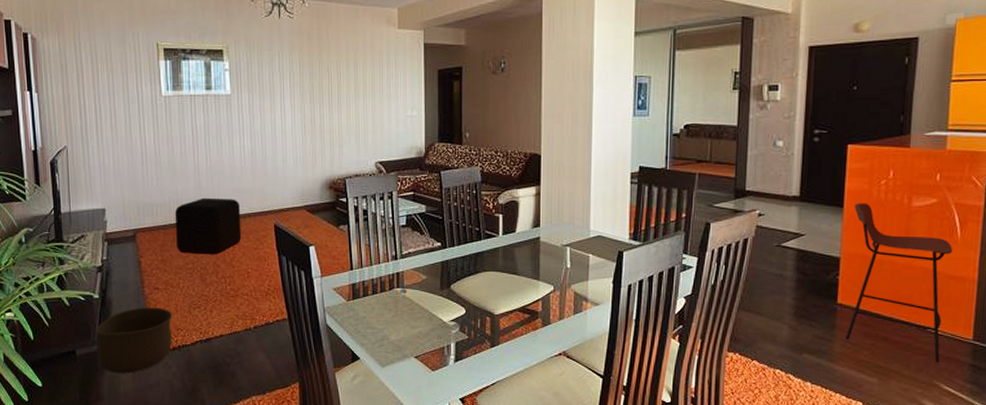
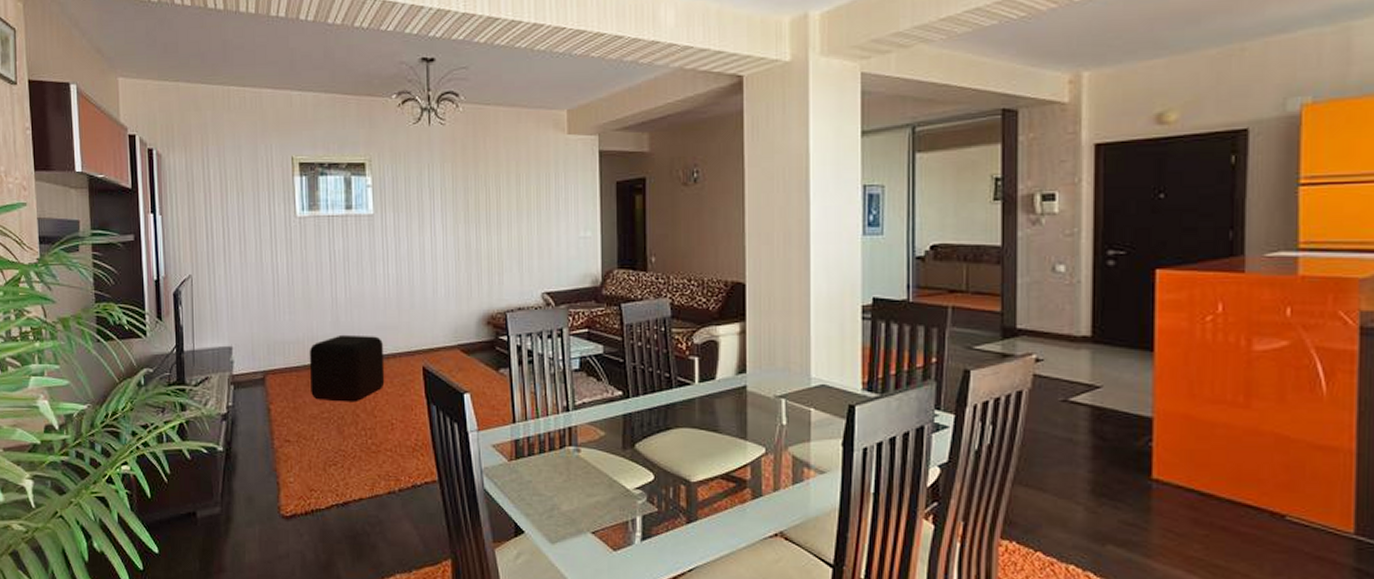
basket: present [95,307,173,374] -> none [218,463,306,541]
bar stool: present [844,203,952,362] -> none [1165,345,1315,563]

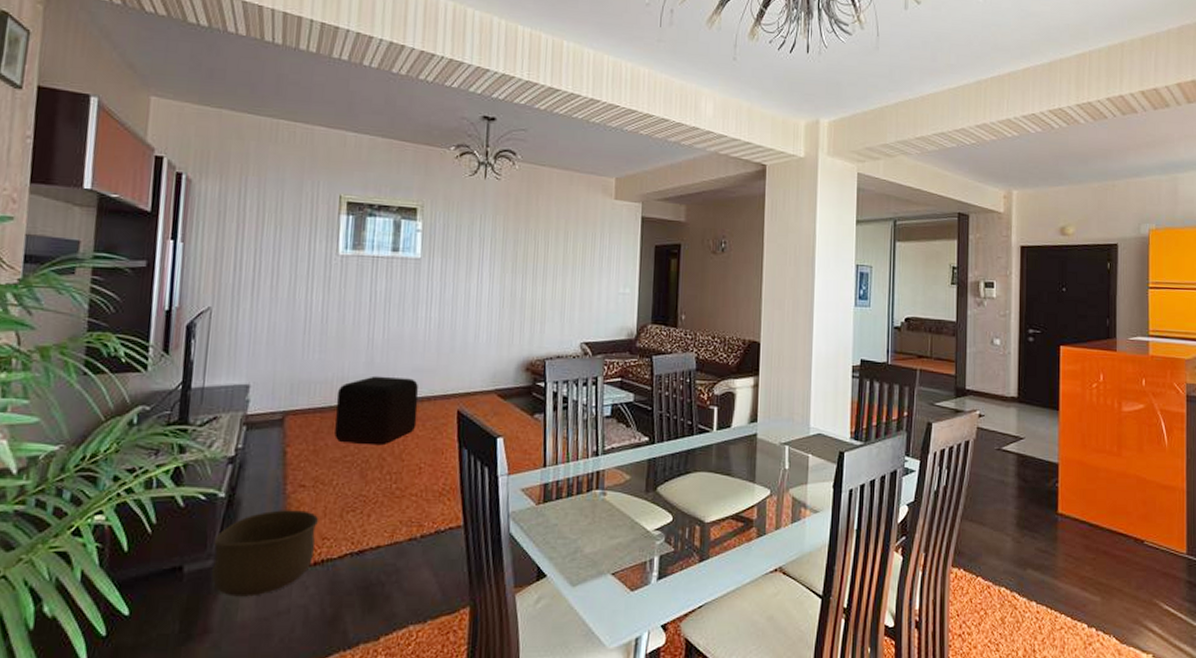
basket: none [218,463,306,541] -> present [211,510,319,597]

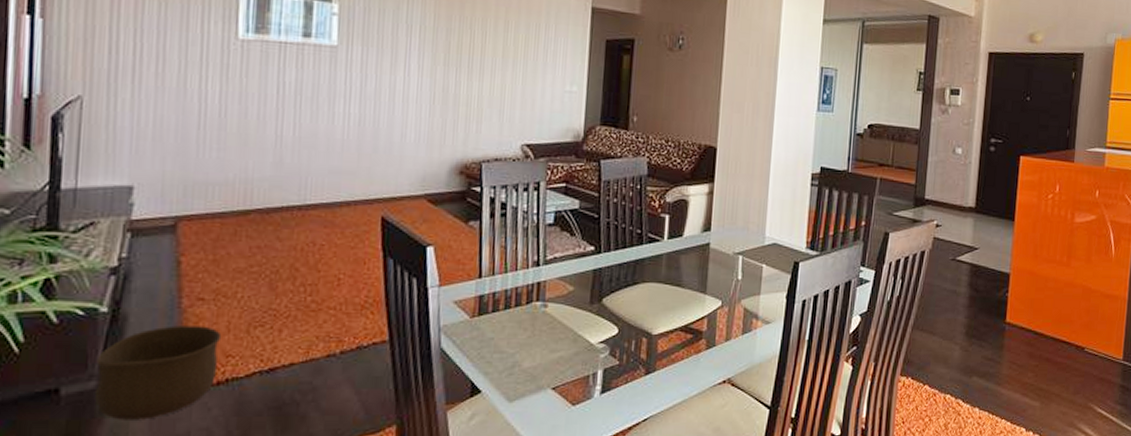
cube: present [335,375,419,446] -> none [238,177,337,255]

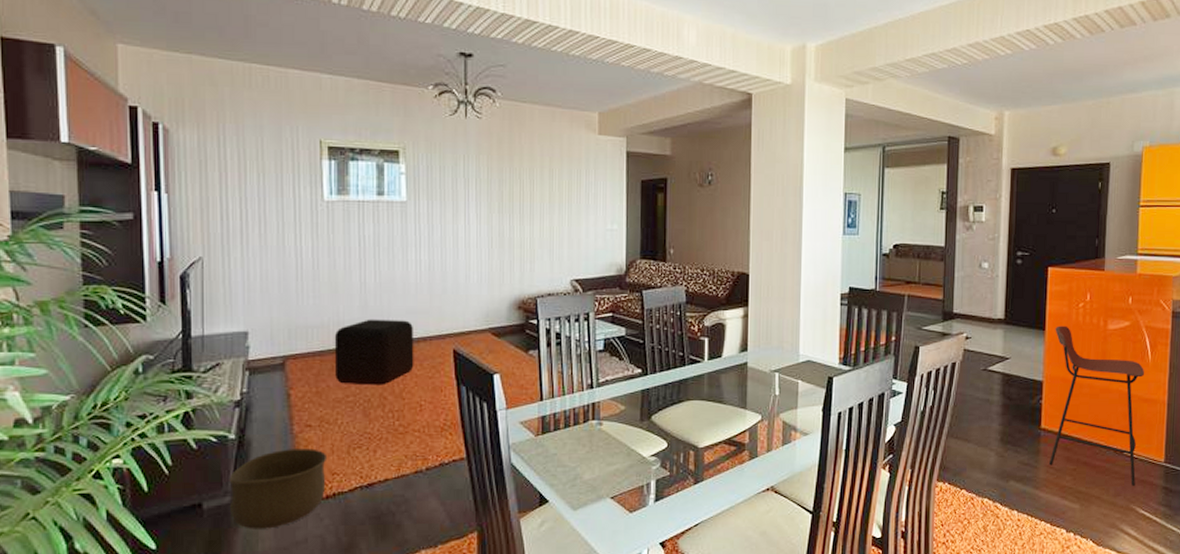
cube: none [238,177,337,255] -> present [334,319,414,386]
bar stool: none [1011,216,1107,384] -> present [1048,325,1144,486]

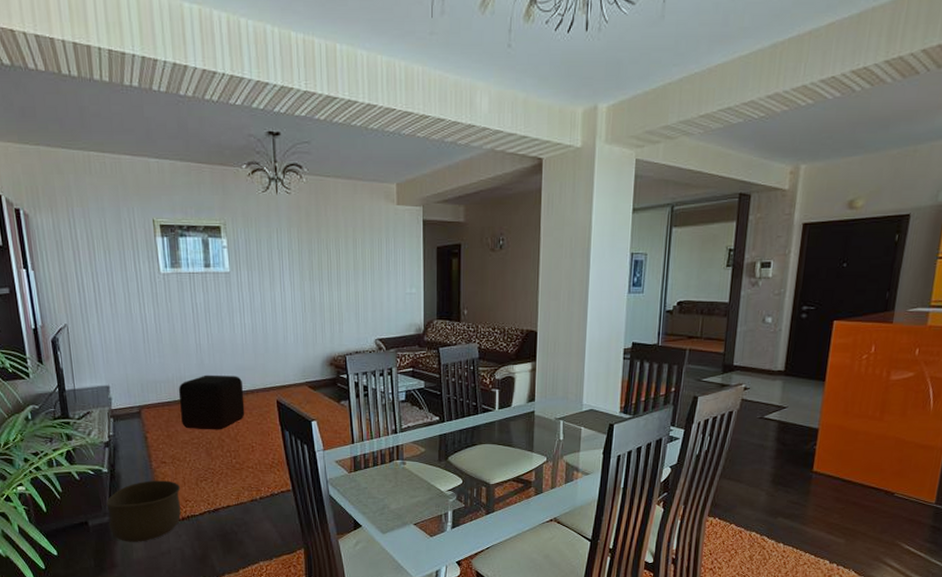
bar stool: present [1048,325,1144,486] -> none [817,376,924,524]

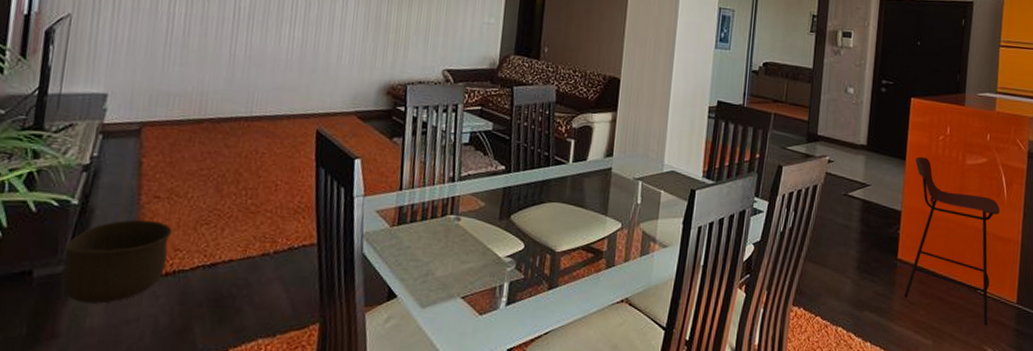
cube: present [178,374,245,430] -> none [192,91,278,161]
bar stool: none [817,376,924,524] -> present [903,156,1000,326]

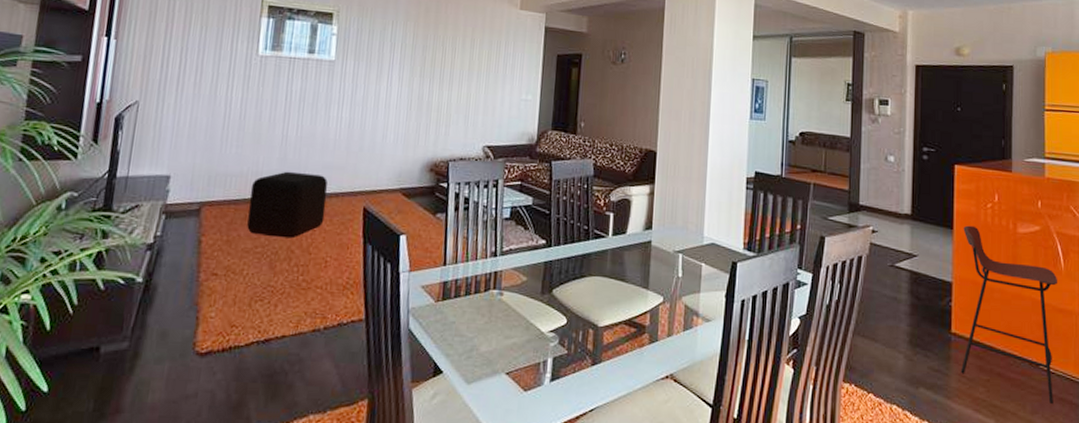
basket: present [61,219,173,304] -> none [125,296,229,379]
cube: none [192,91,278,161] -> present [247,171,328,239]

